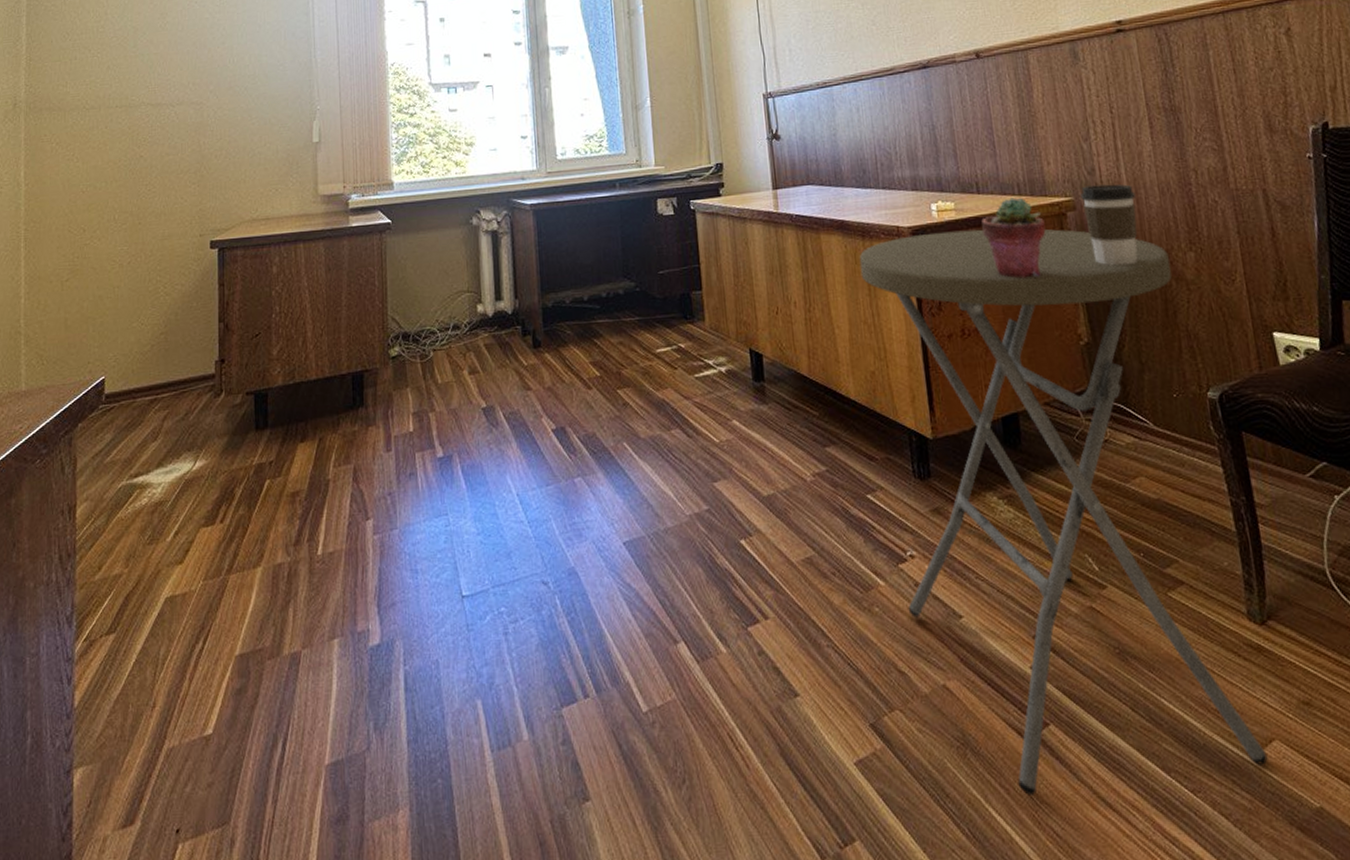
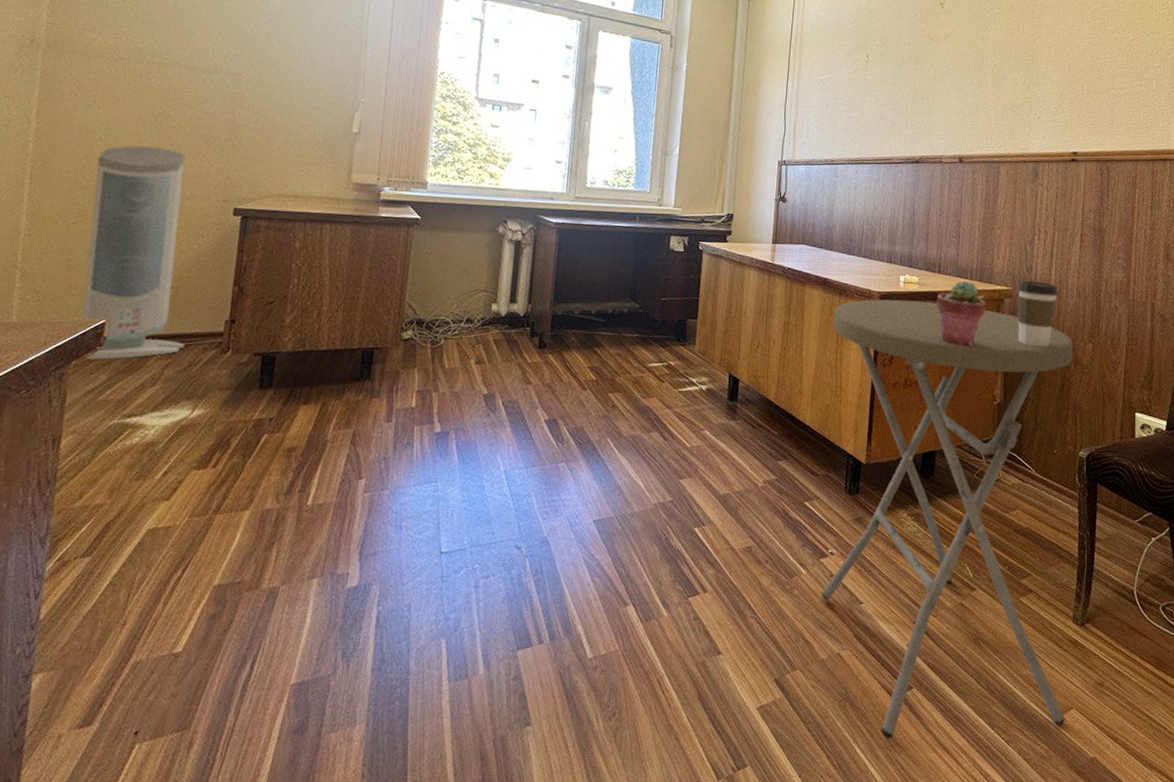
air purifier: none [82,190,180,421] -> present [81,145,186,360]

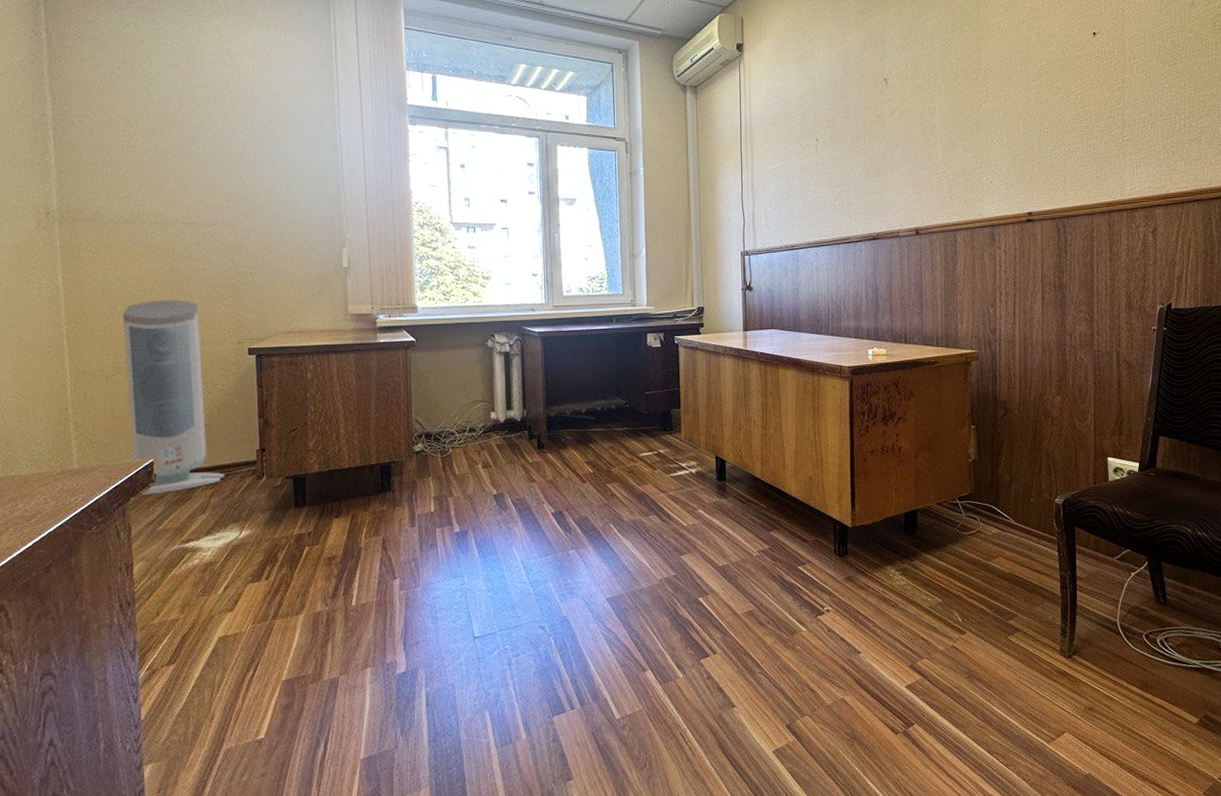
side table: present [821,299,1073,739] -> none [808,371,1059,770]
potted succulent: present [936,280,986,346] -> none [906,348,954,410]
coffee cup: present [1017,280,1059,347] -> none [983,341,1024,404]

